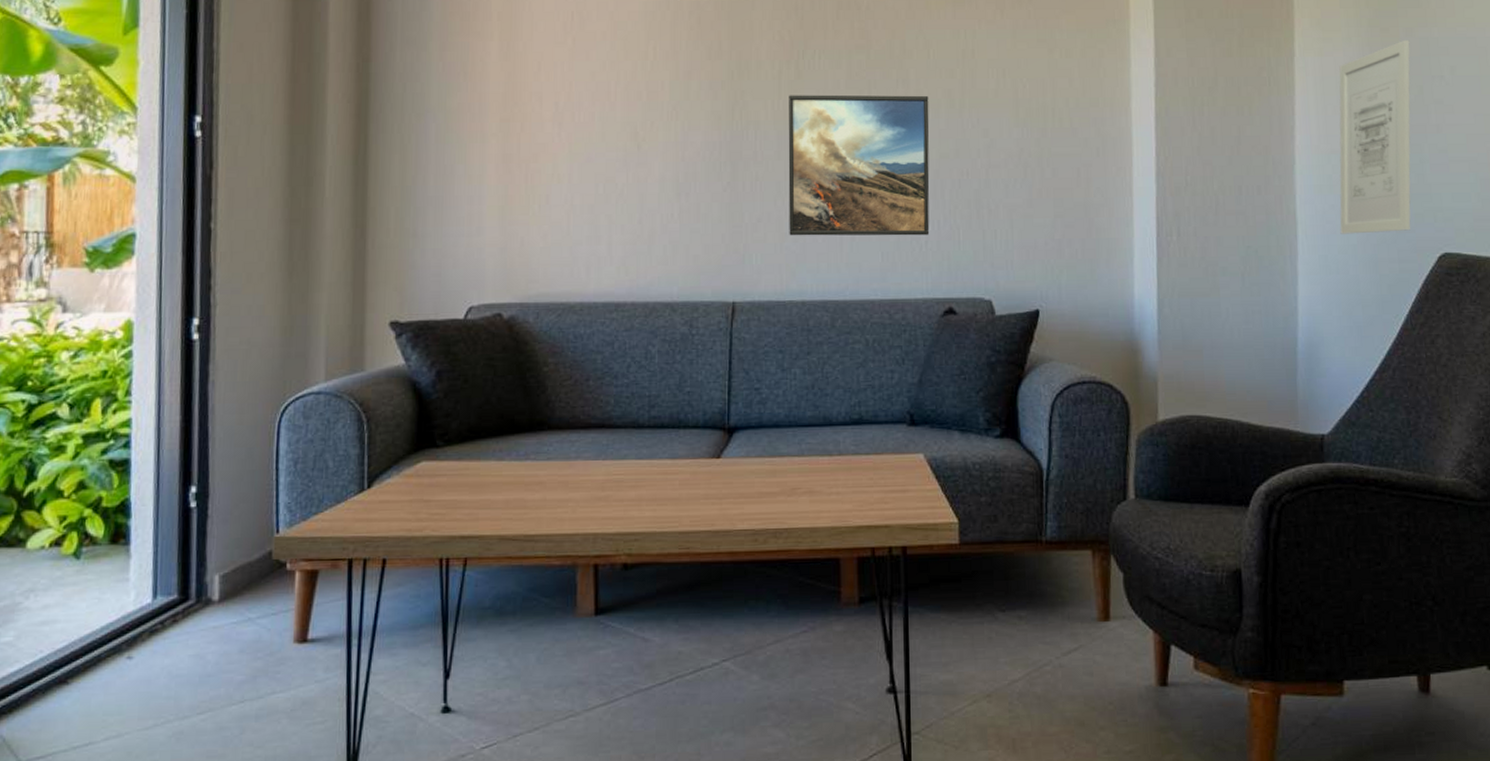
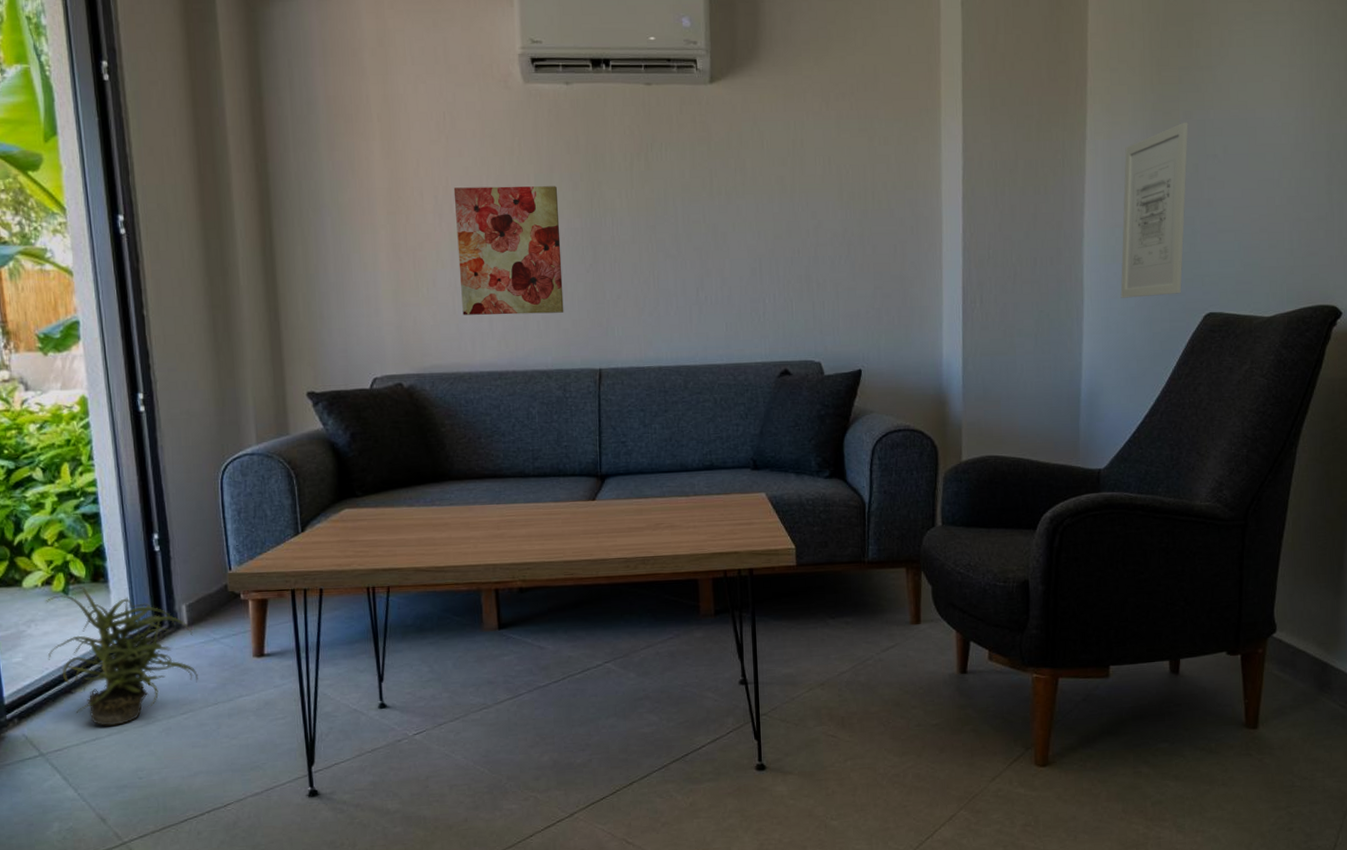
potted plant: none [44,549,224,727] -> present [46,586,198,726]
wall art: none [577,93,695,238] -> present [453,186,564,315]
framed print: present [788,94,930,236] -> none [640,182,767,311]

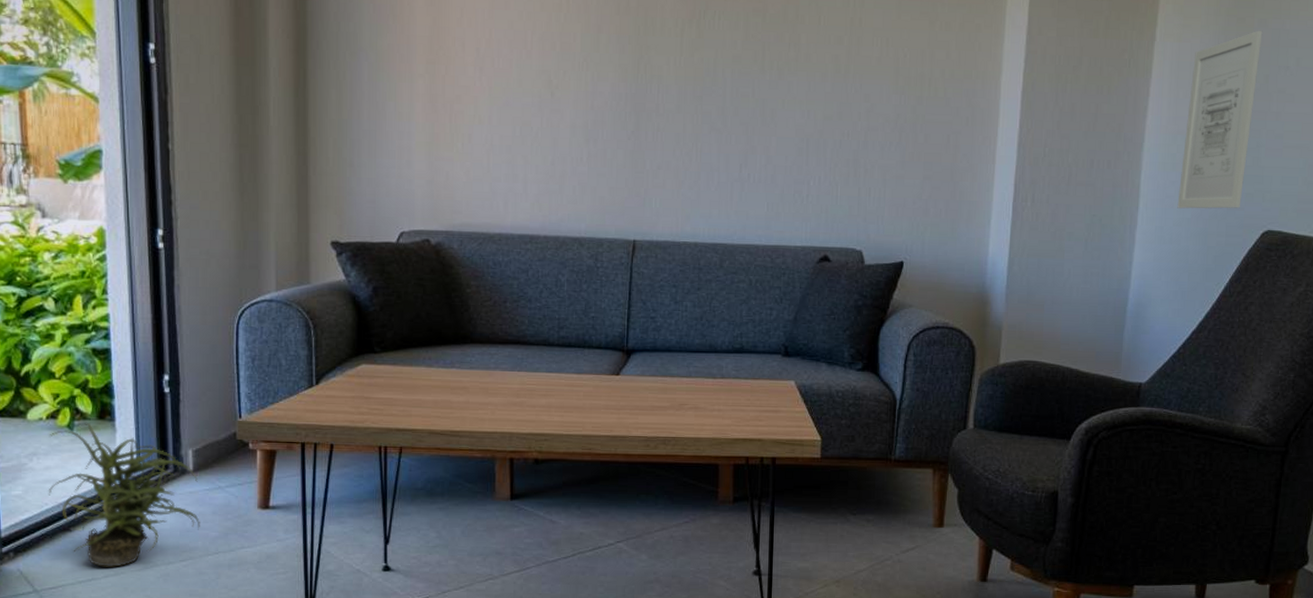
wall art: present [453,186,564,315] -> none [496,41,604,179]

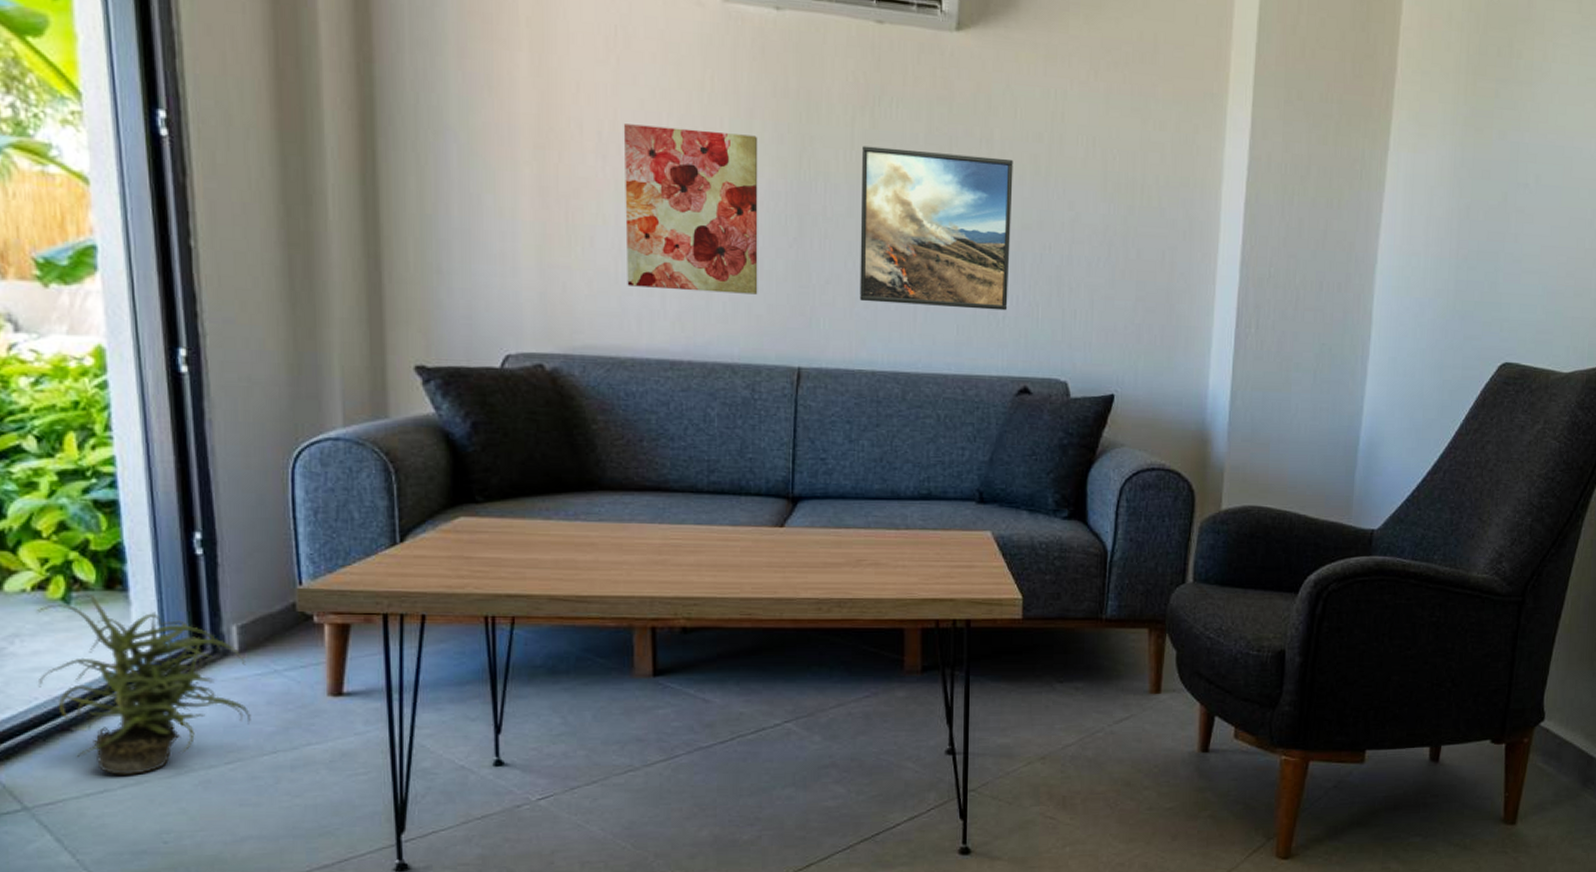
wall art: none [496,41,604,179] -> present [623,124,758,295]
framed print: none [685,52,817,190] -> present [859,146,1013,311]
wall art: present [1177,30,1263,209] -> none [1411,142,1501,339]

